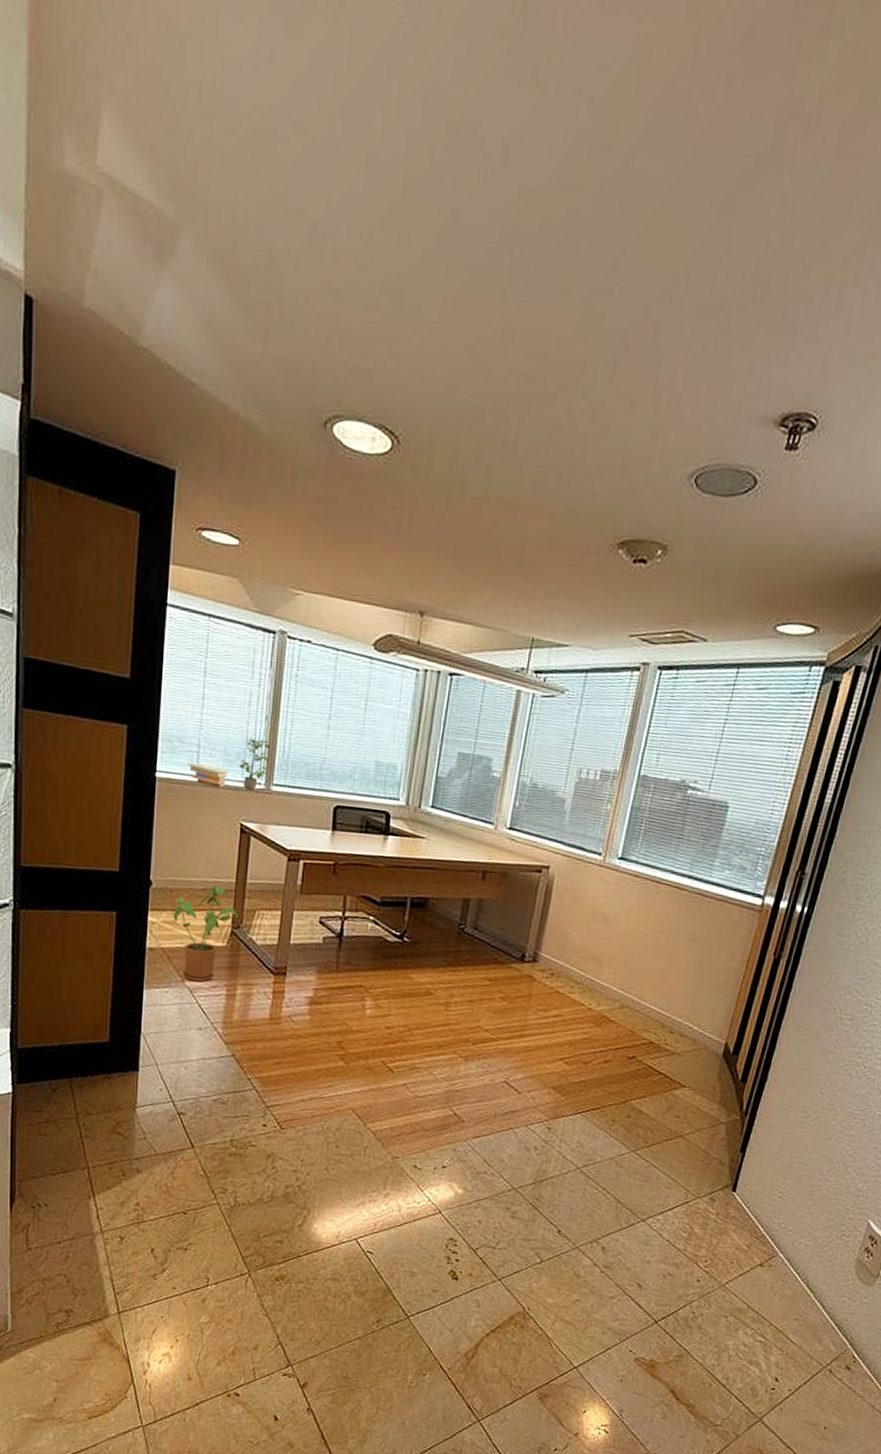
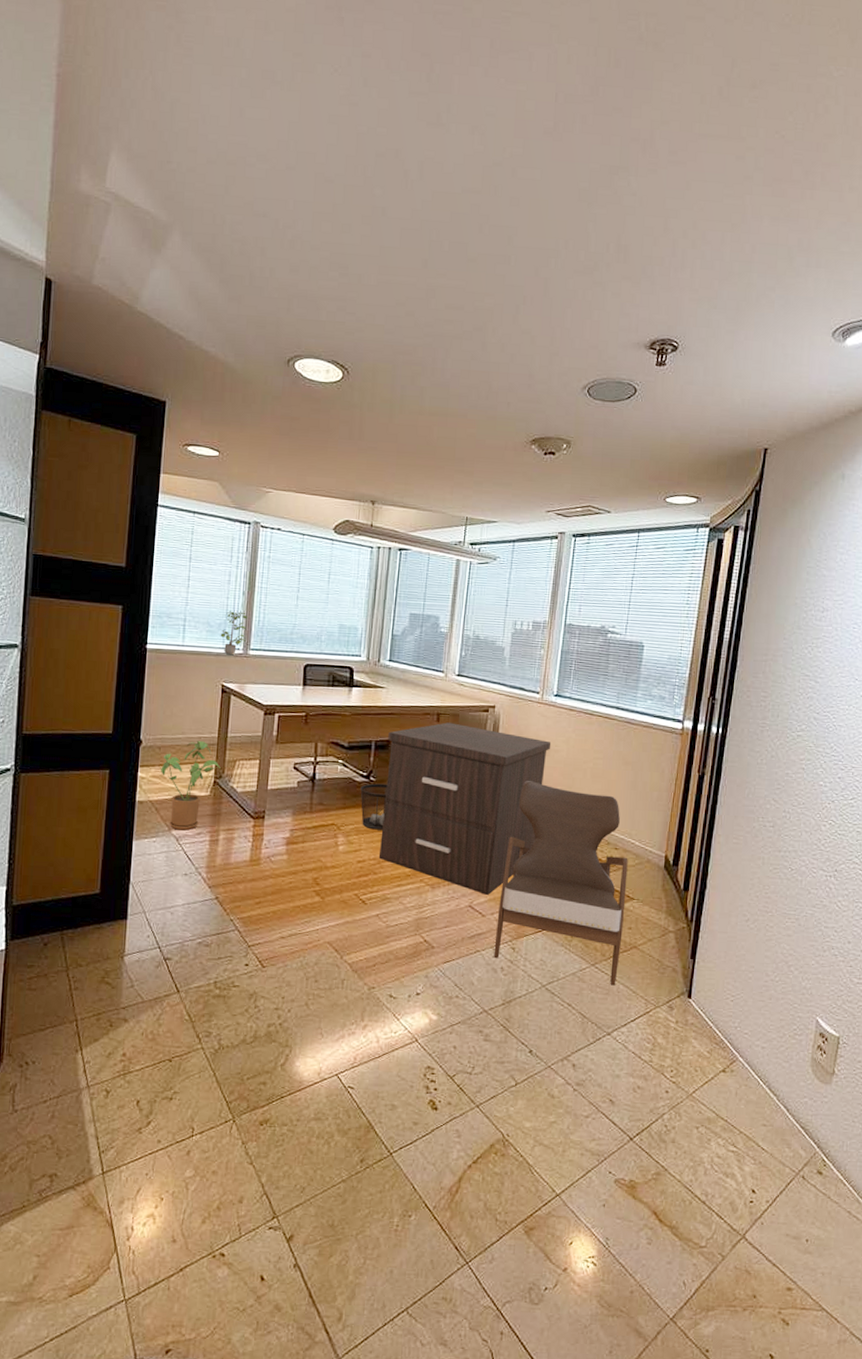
books: present [188,762,229,788] -> none [175,634,211,655]
waste bin: none [392,944,423,996] -> present [360,783,388,830]
nightstand: none [410,881,610,1072] -> present [379,722,551,895]
armchair: none [527,952,684,1173] -> present [494,781,628,986]

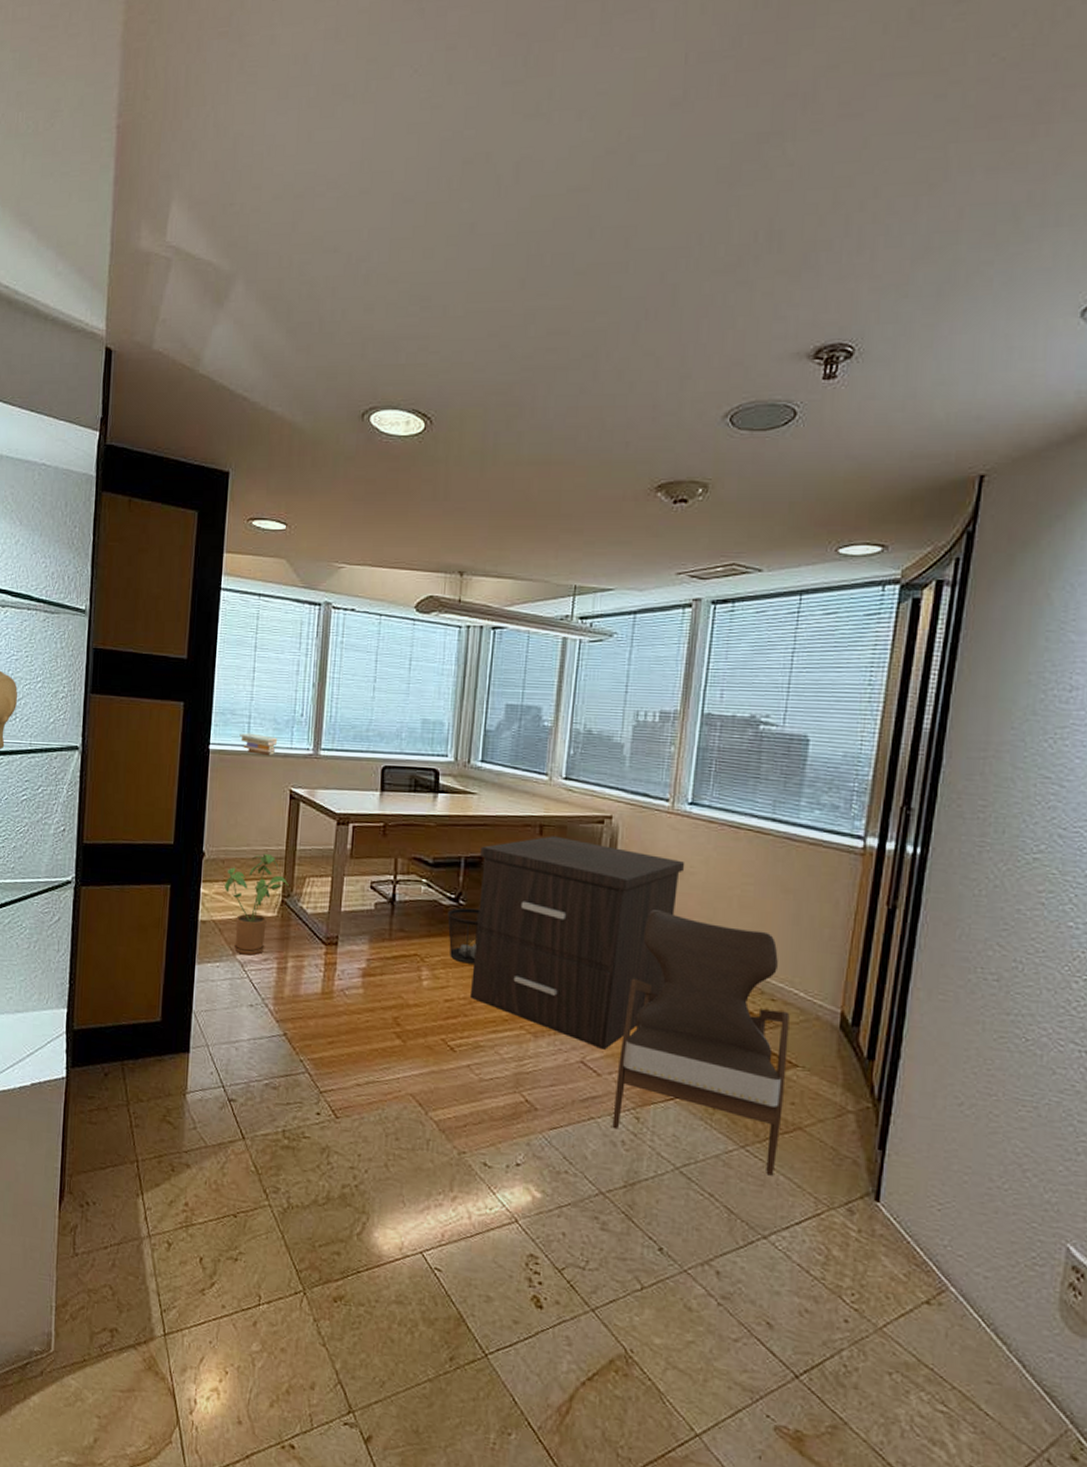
books: none [175,634,211,655] -> present [239,732,278,756]
potted plant: present [220,611,247,655] -> none [288,705,318,757]

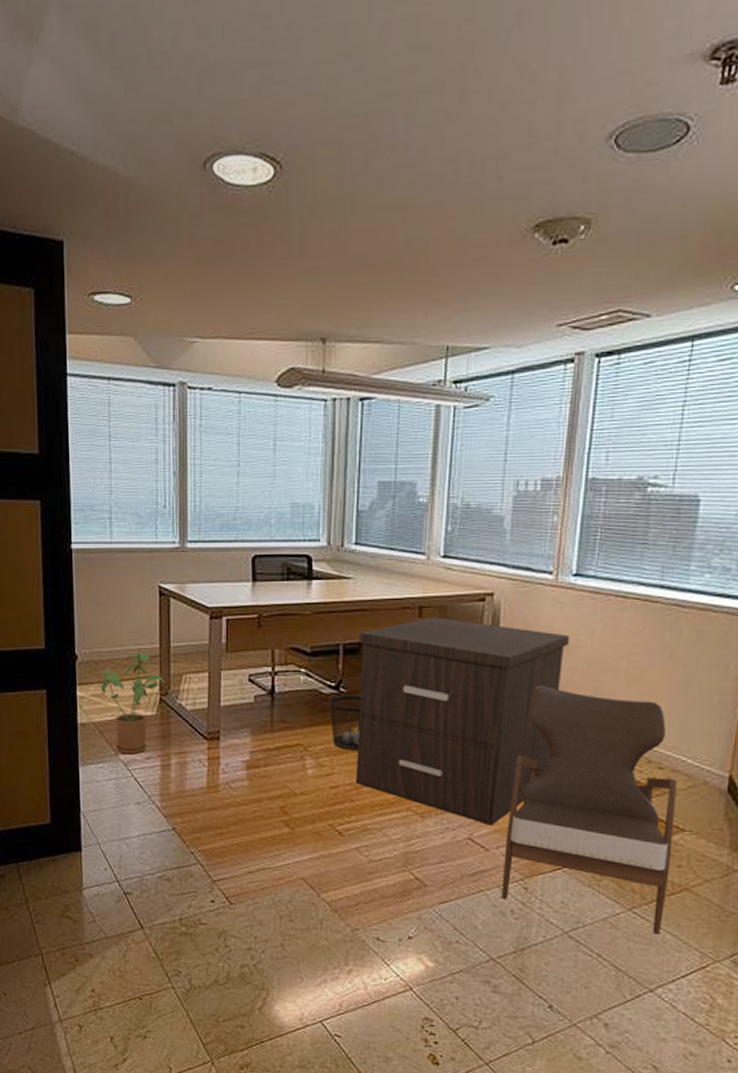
books: present [239,732,278,756] -> none [101,529,142,552]

